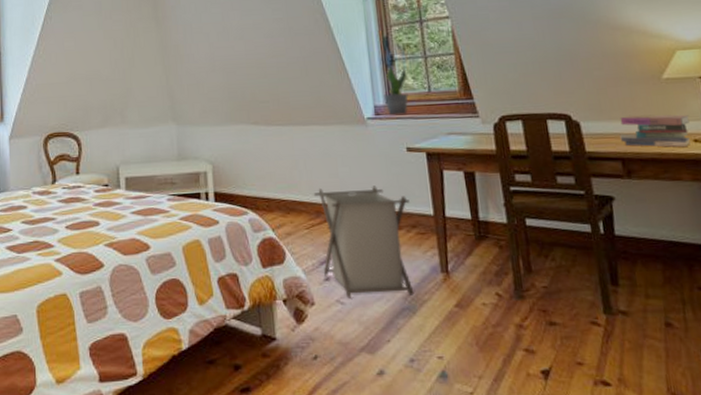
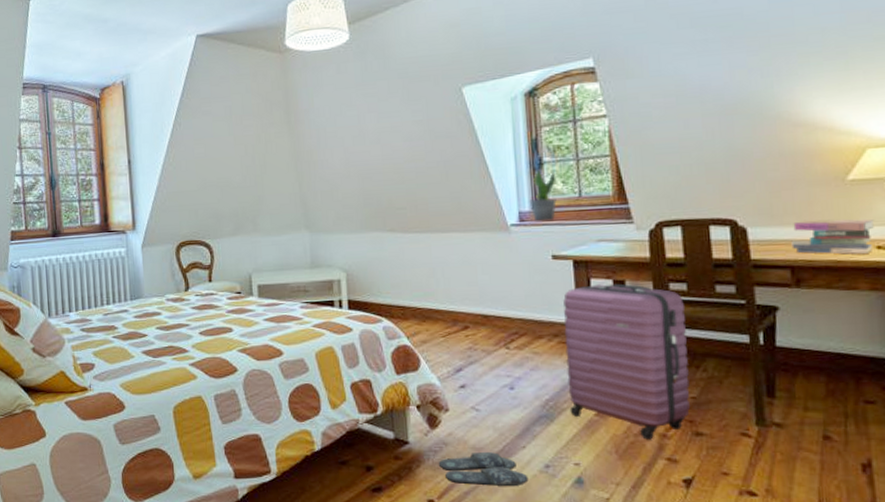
slippers: none [305,346,394,383] -> present [438,451,528,486]
laundry basket: present [313,185,415,299] -> none [450,294,553,406]
suitcase: none [419,175,543,331] -> present [563,283,691,440]

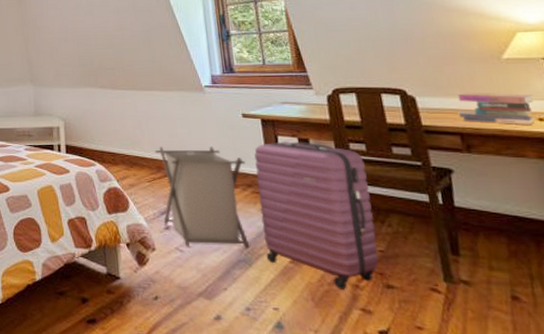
slippers: present [438,451,528,486] -> none [147,291,231,326]
laundry basket: none [450,294,553,406] -> present [154,147,250,249]
potted plant: present [529,170,557,222] -> none [220,41,244,85]

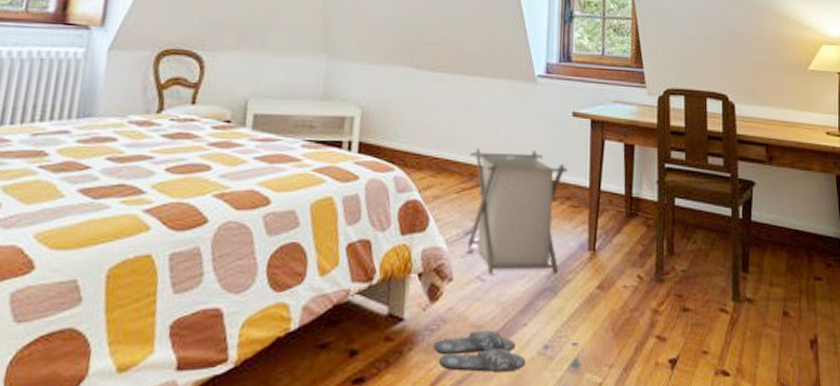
slippers: none [147,291,231,326] -> present [433,329,526,372]
suitcase: present [254,141,380,289] -> none [573,147,682,316]
books: present [457,92,535,126] -> none [767,101,825,139]

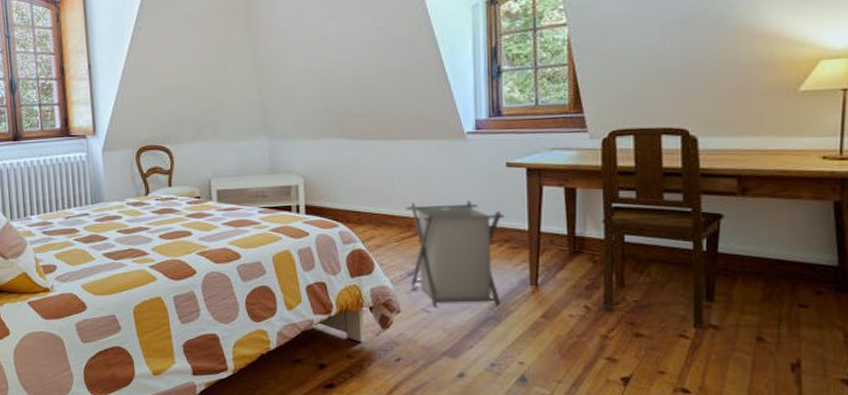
slippers: present [433,329,526,372] -> none [388,350,474,383]

